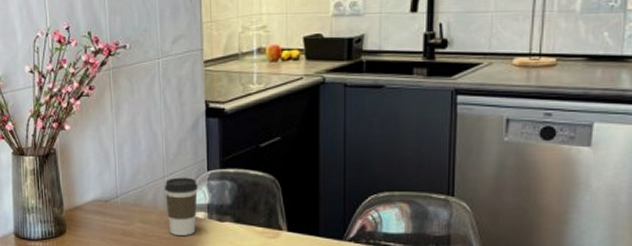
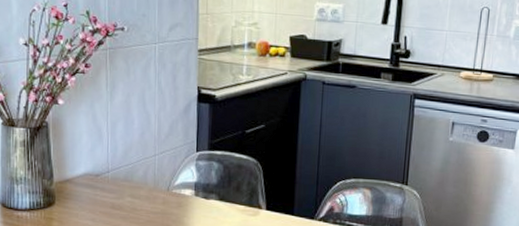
coffee cup: present [164,177,198,235] -> none [154,156,187,211]

